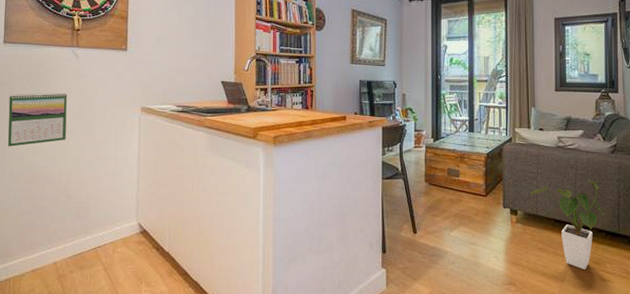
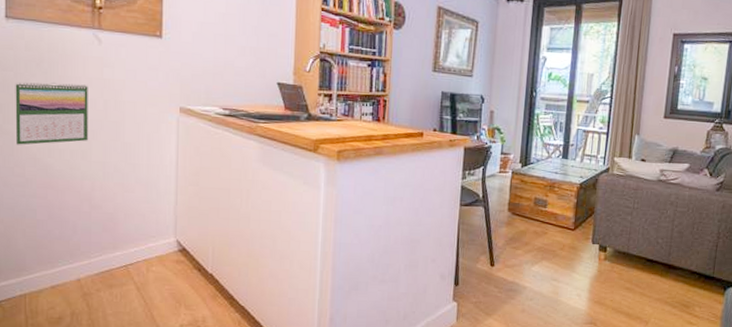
house plant: present [531,179,604,270] -> none [623,218,700,312]

